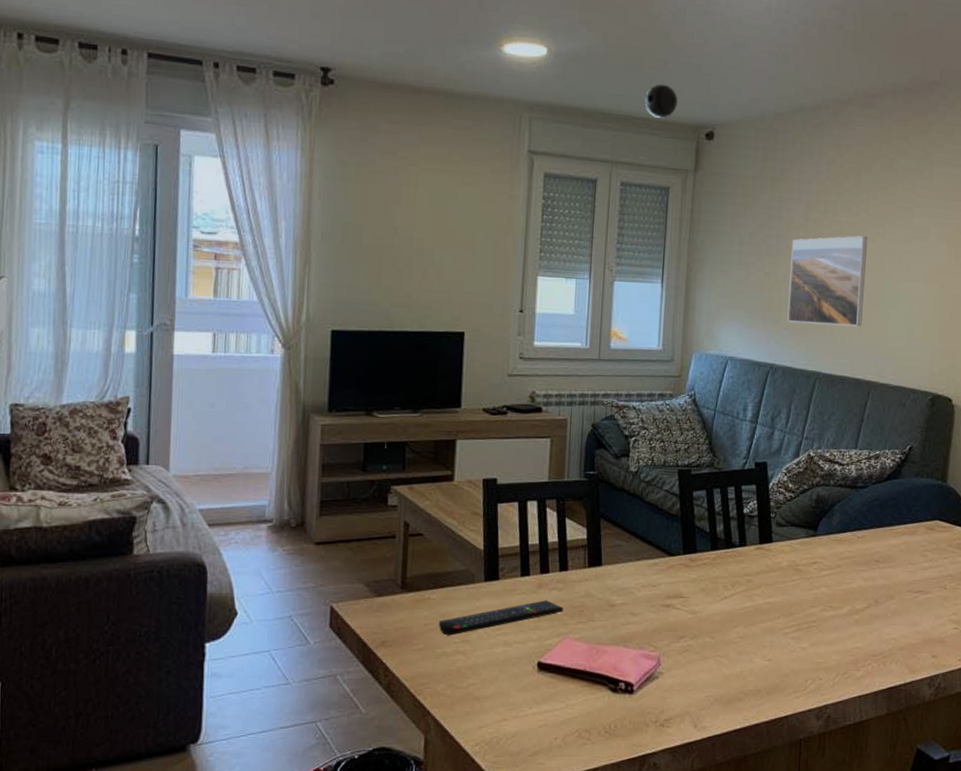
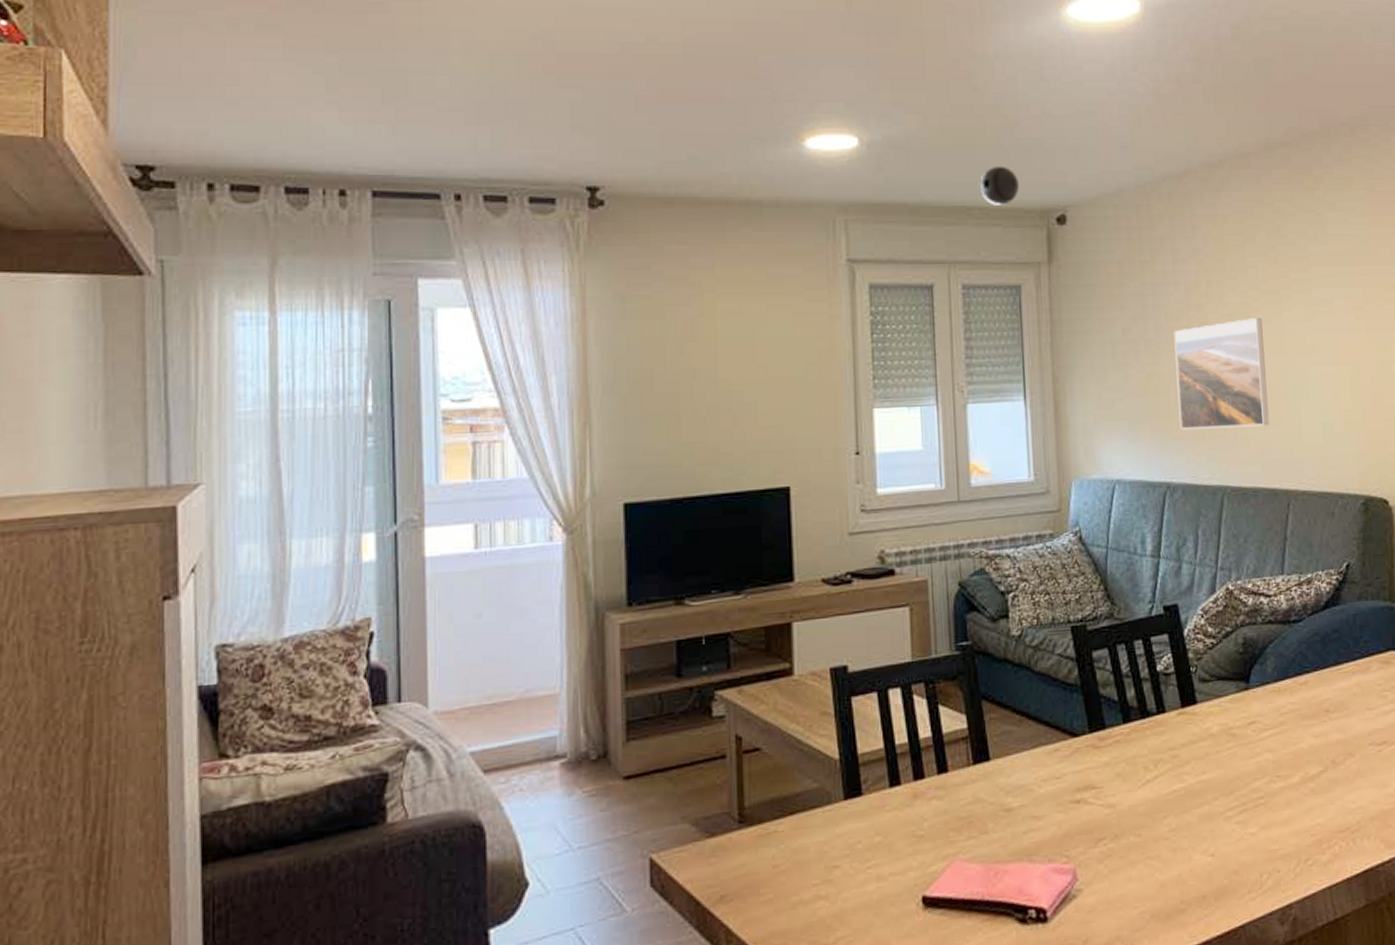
remote control: present [438,600,563,636] -> none [790,814,947,878]

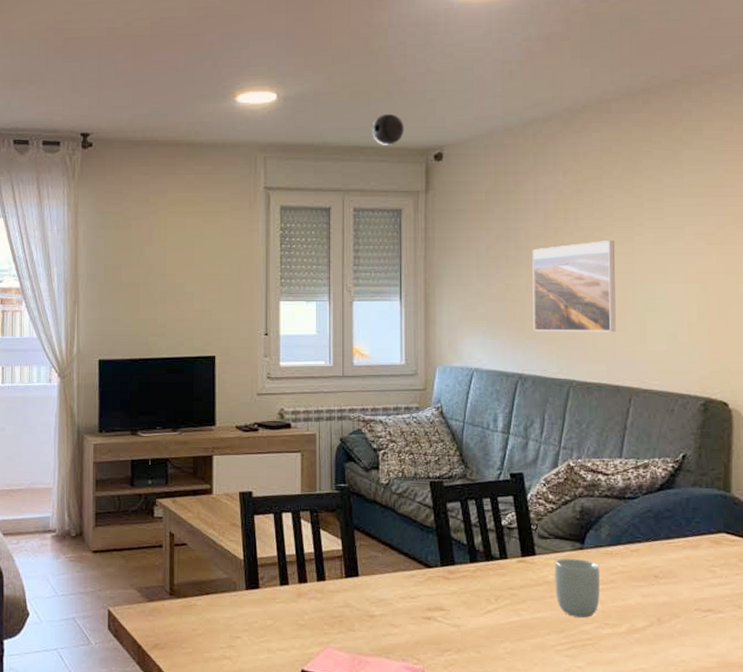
cup: none [1218,701,1270,774] -> present [555,558,600,618]

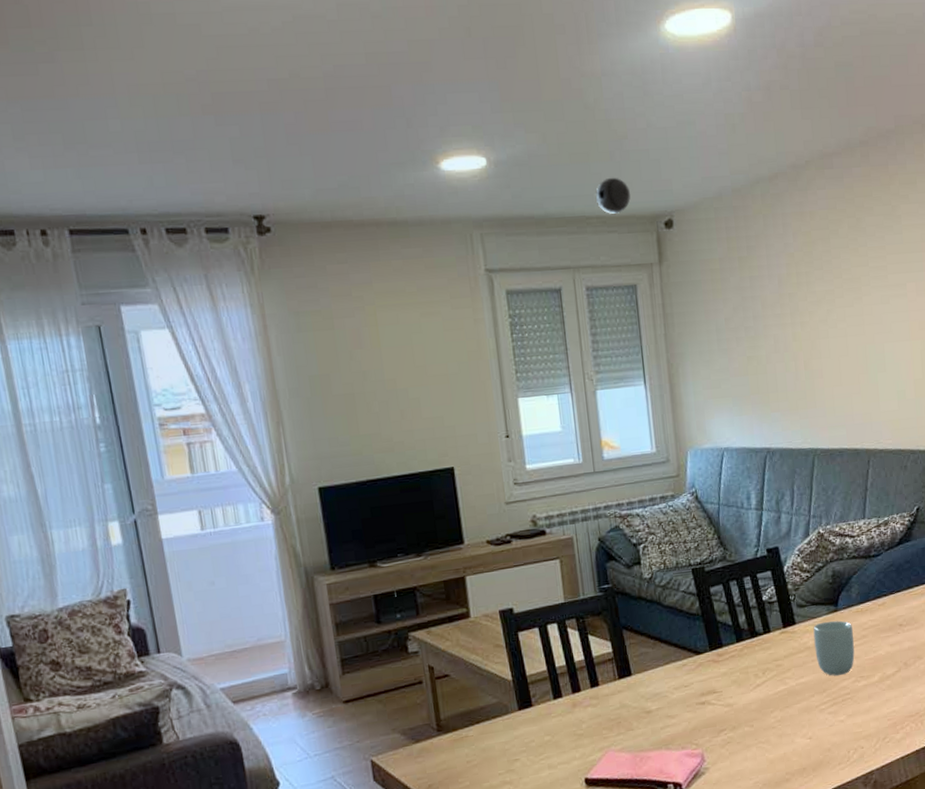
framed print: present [532,241,616,332] -> none [769,303,852,403]

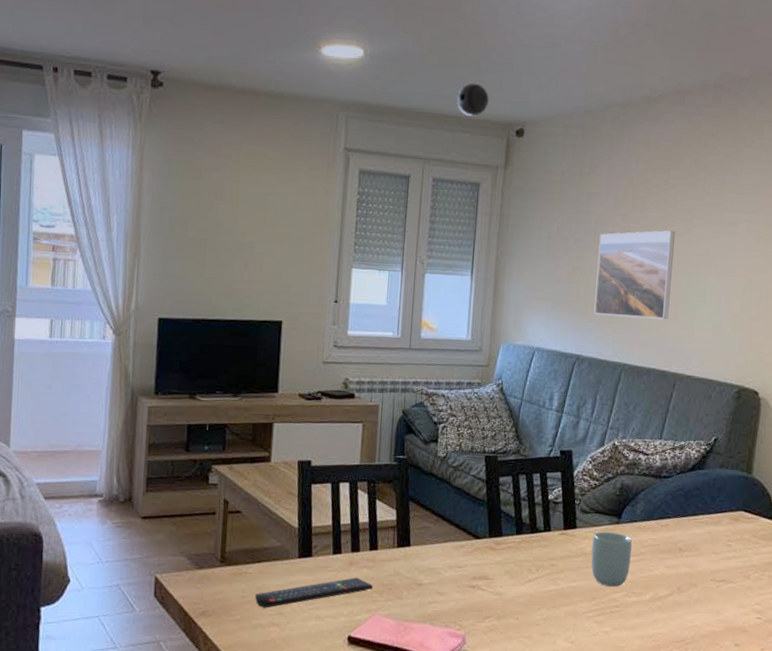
remote control: none [480,718,601,769] -> present [254,577,373,608]
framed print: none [769,303,852,403] -> present [594,230,675,320]

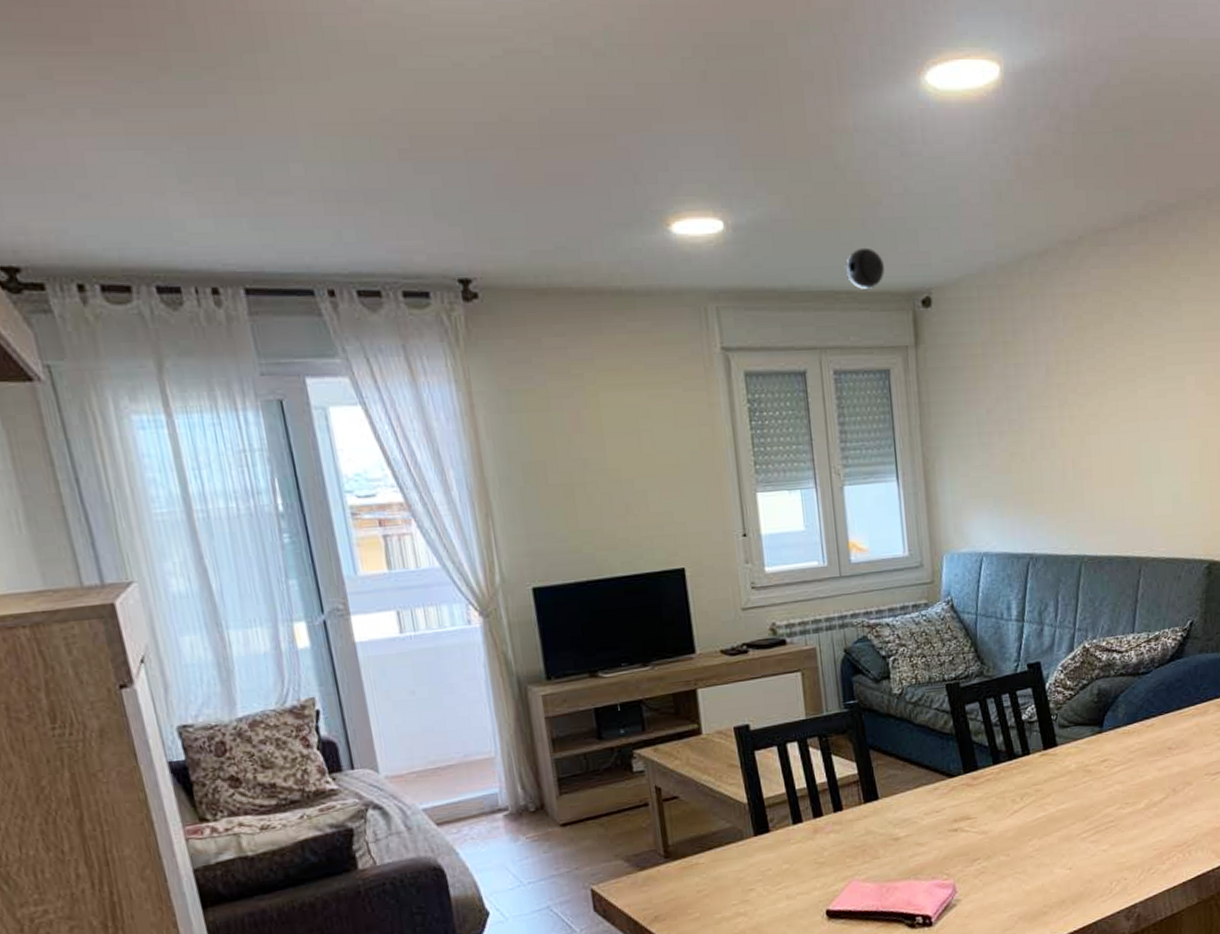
remote control: present [254,577,373,608] -> none [711,845,844,900]
cup: present [591,531,632,587] -> none [1076,743,1120,802]
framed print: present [594,230,675,320] -> none [1035,396,1124,504]

